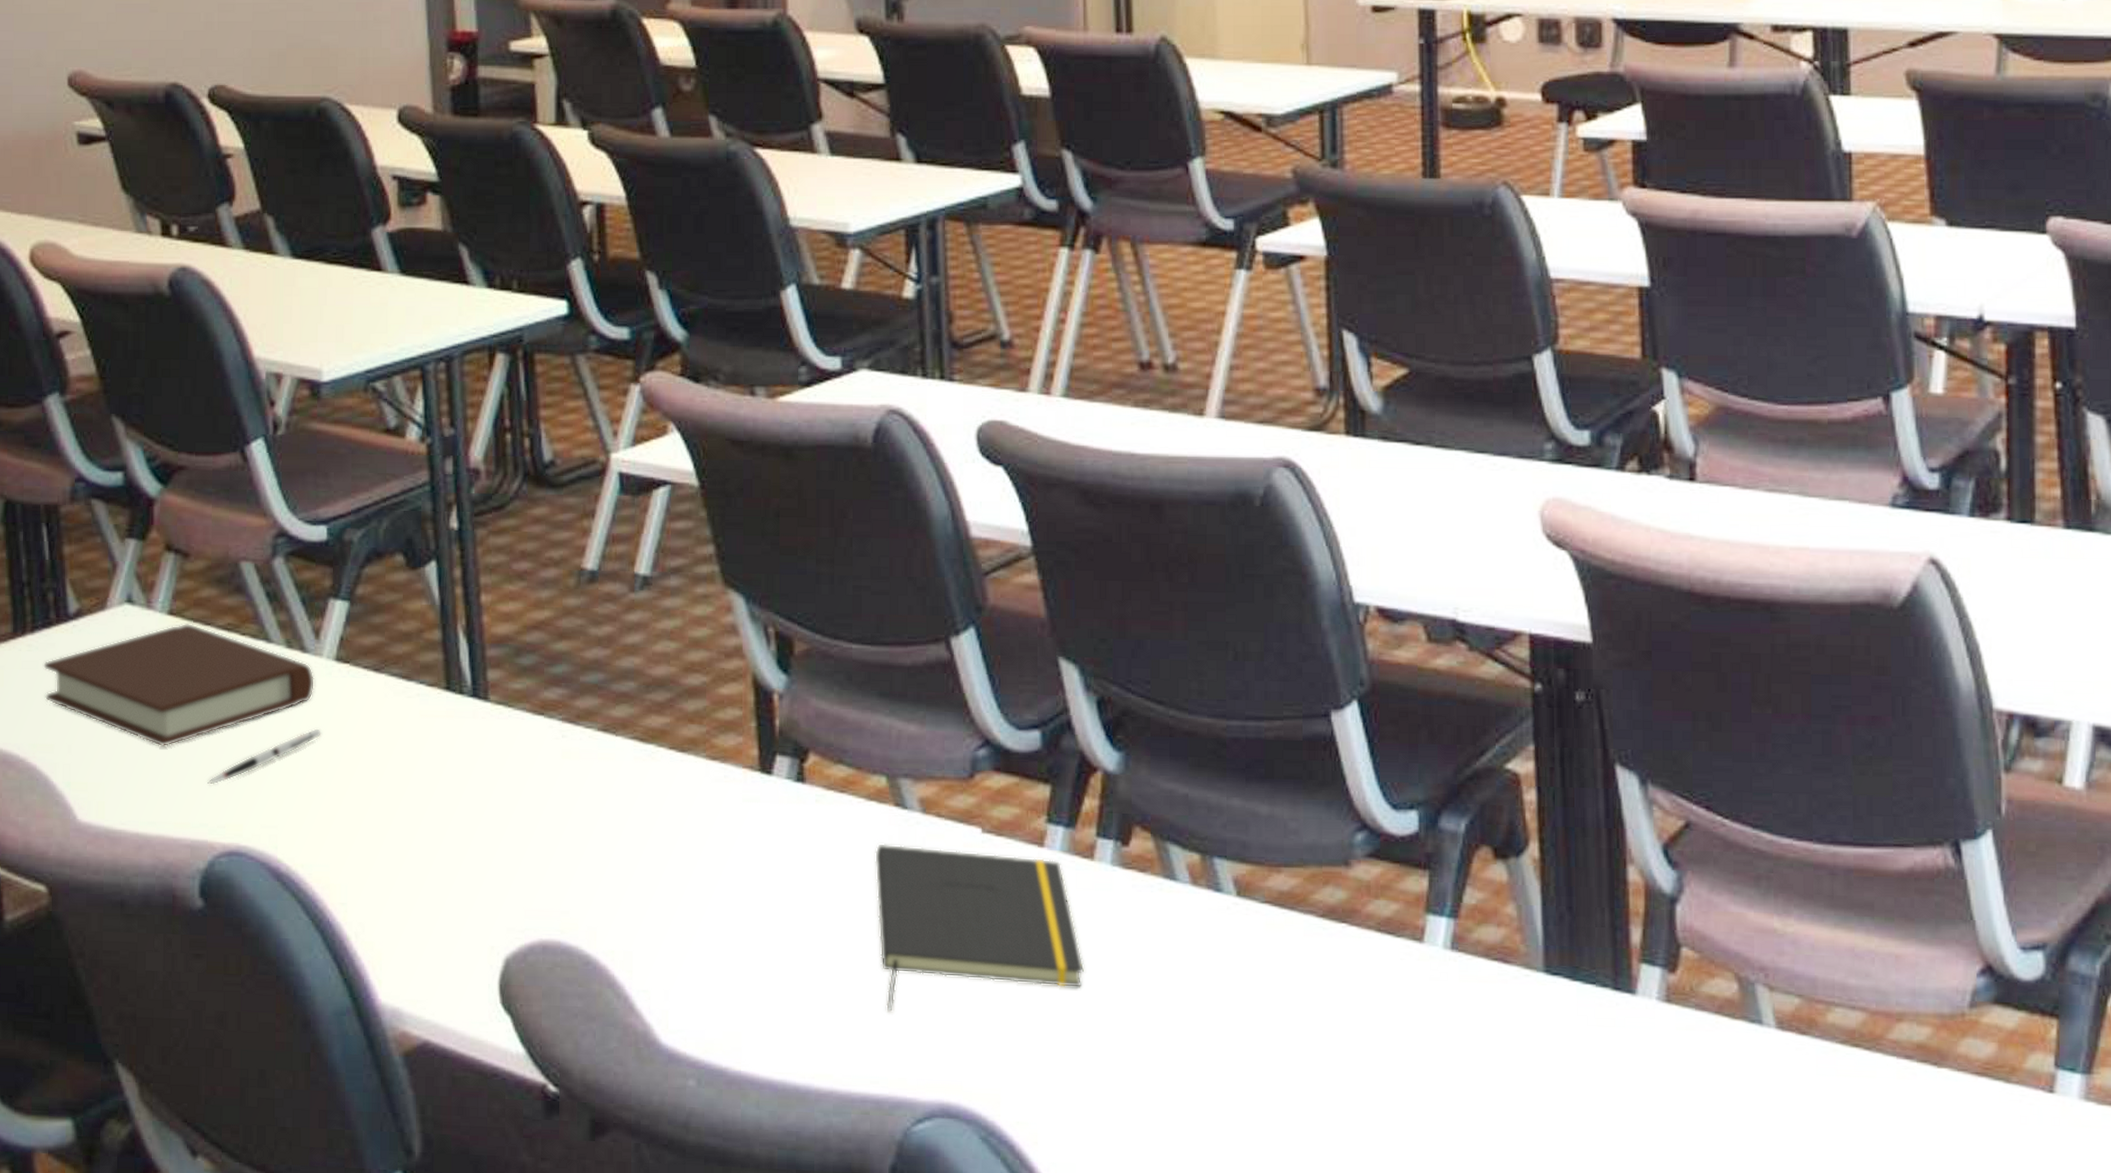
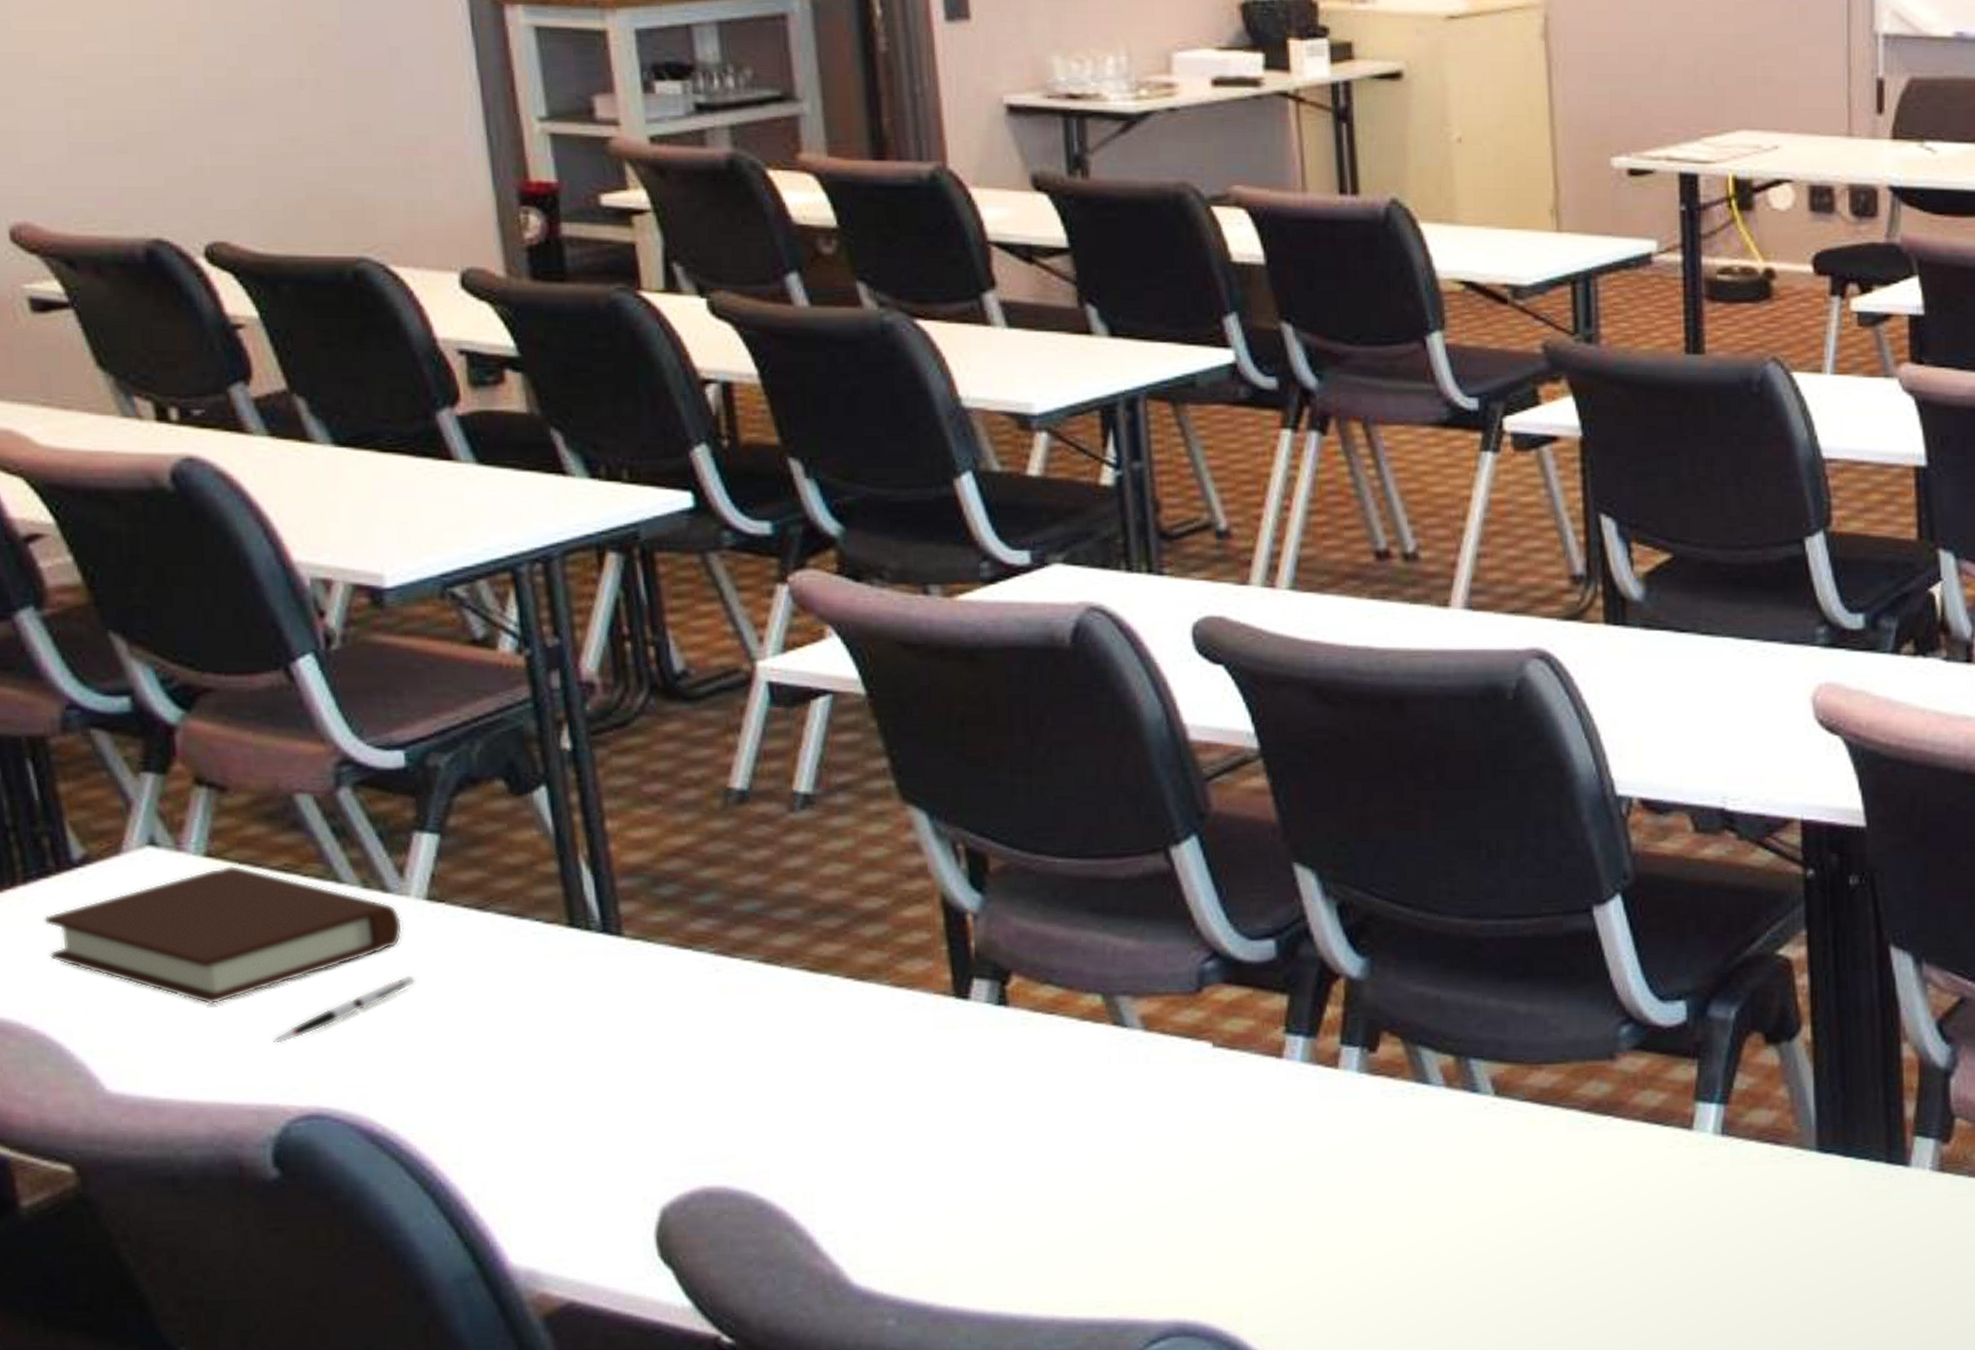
notepad: present [875,844,1085,1012] -> none [1092,1064,1332,1235]

